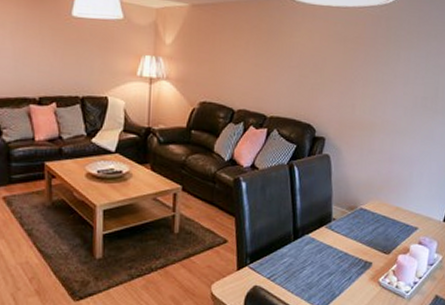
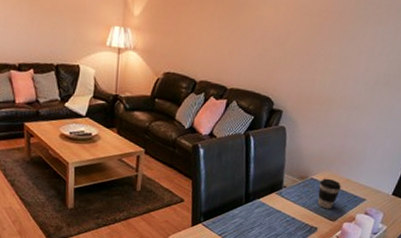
coffee cup: none [369,207,392,241] -> present [318,178,341,209]

